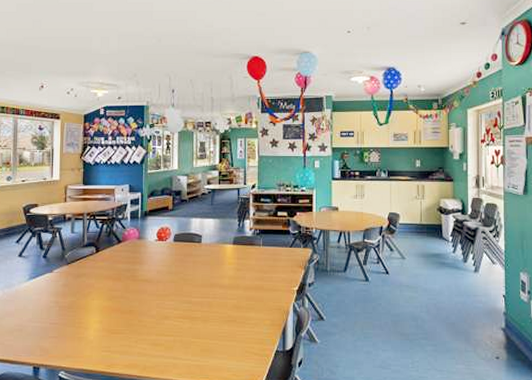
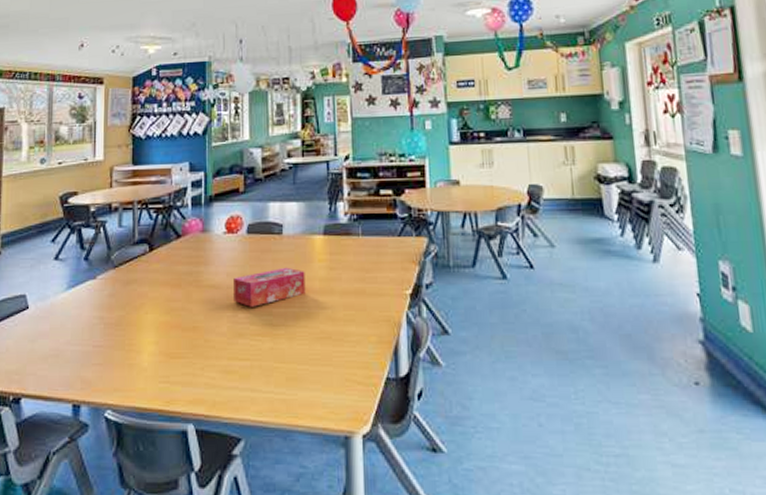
tissue box: none [162,267,218,297] -> present [234,267,306,307]

